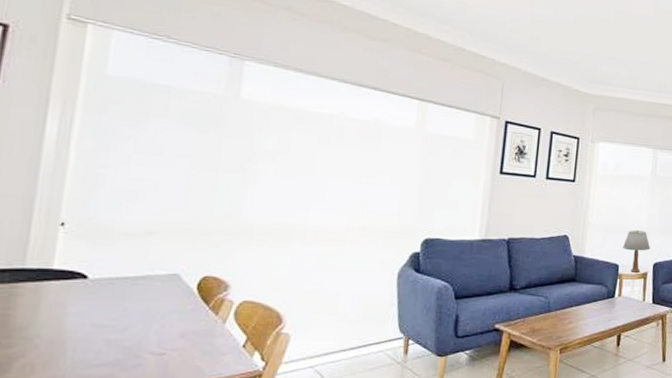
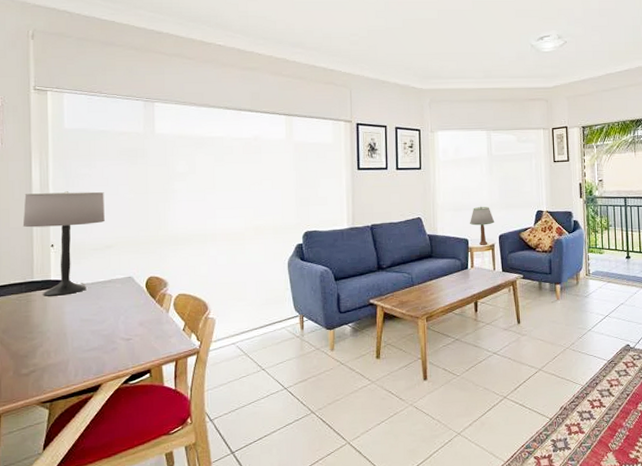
table lamp: none [19,152,154,291] -> present [22,191,105,296]

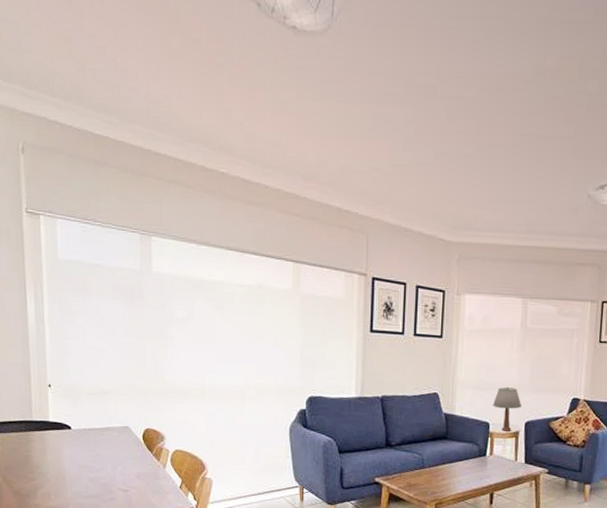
table lamp: present [22,191,105,296] -> none [20,328,101,439]

